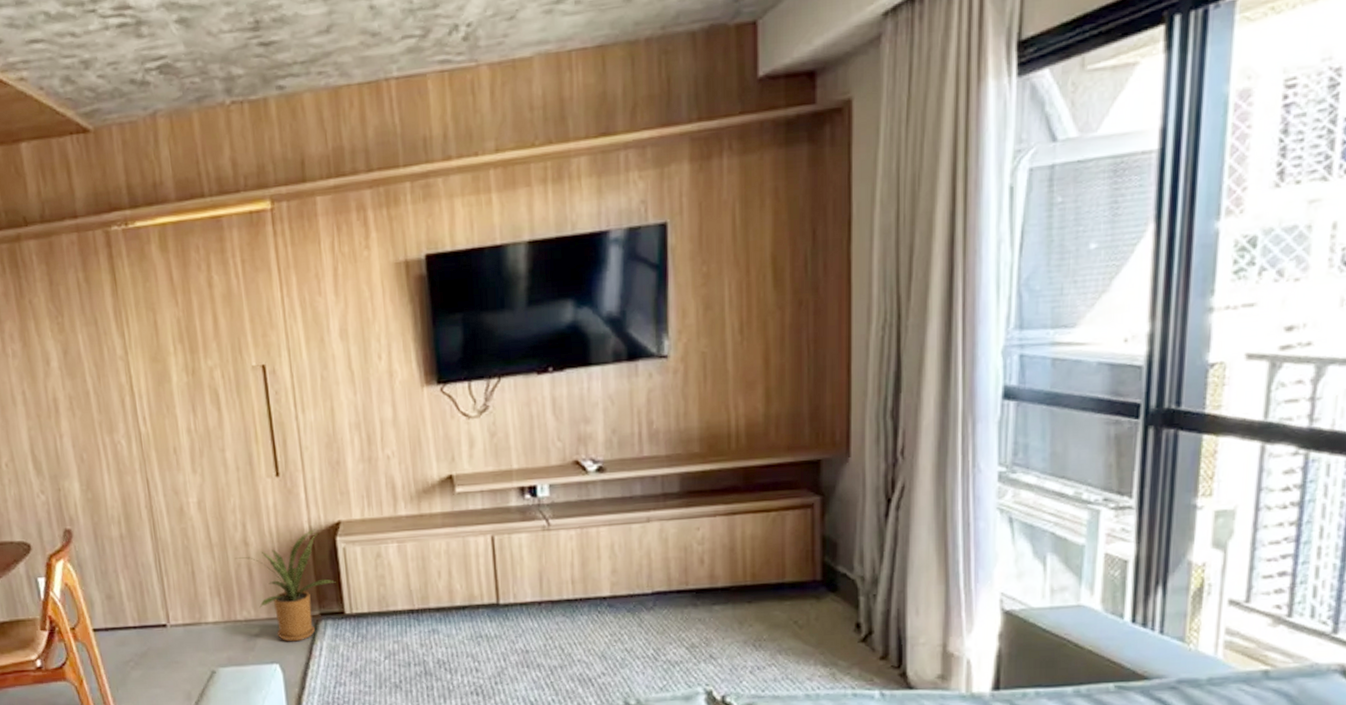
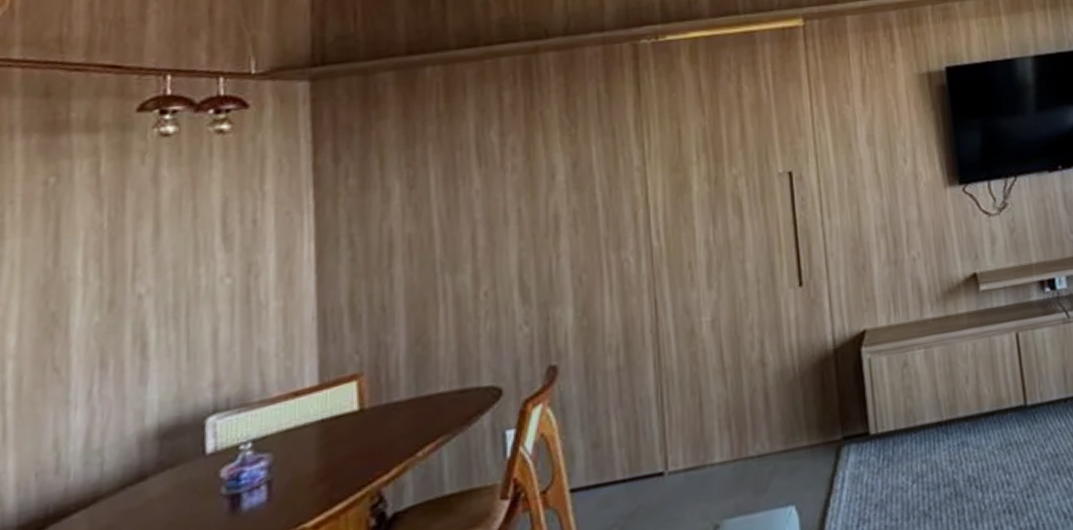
house plant: present [234,529,336,642] -> none [749,340,861,476]

